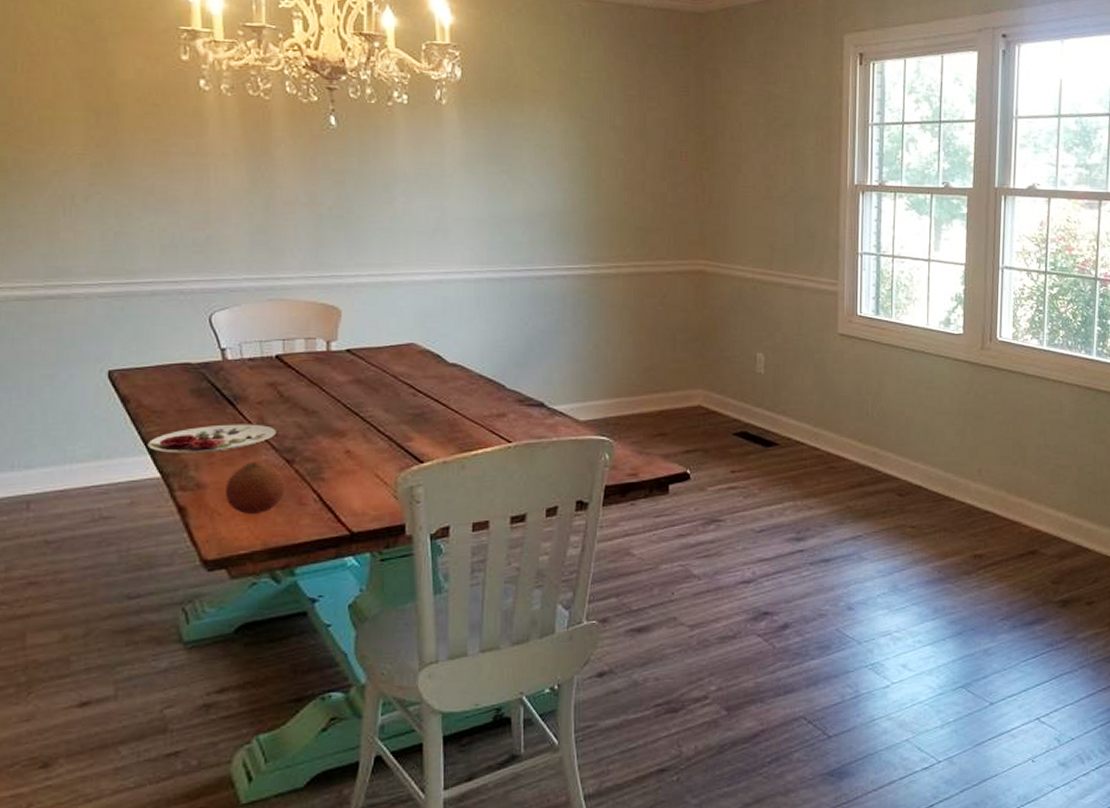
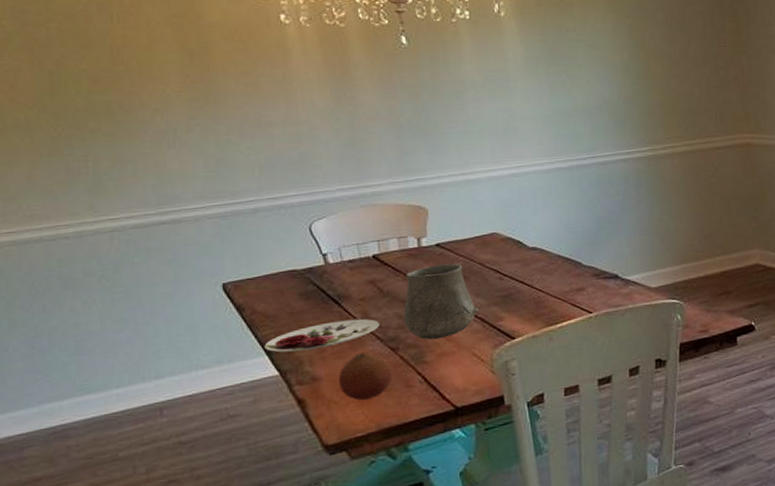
ceramic cup: none [303,373,386,455] -> present [403,263,478,340]

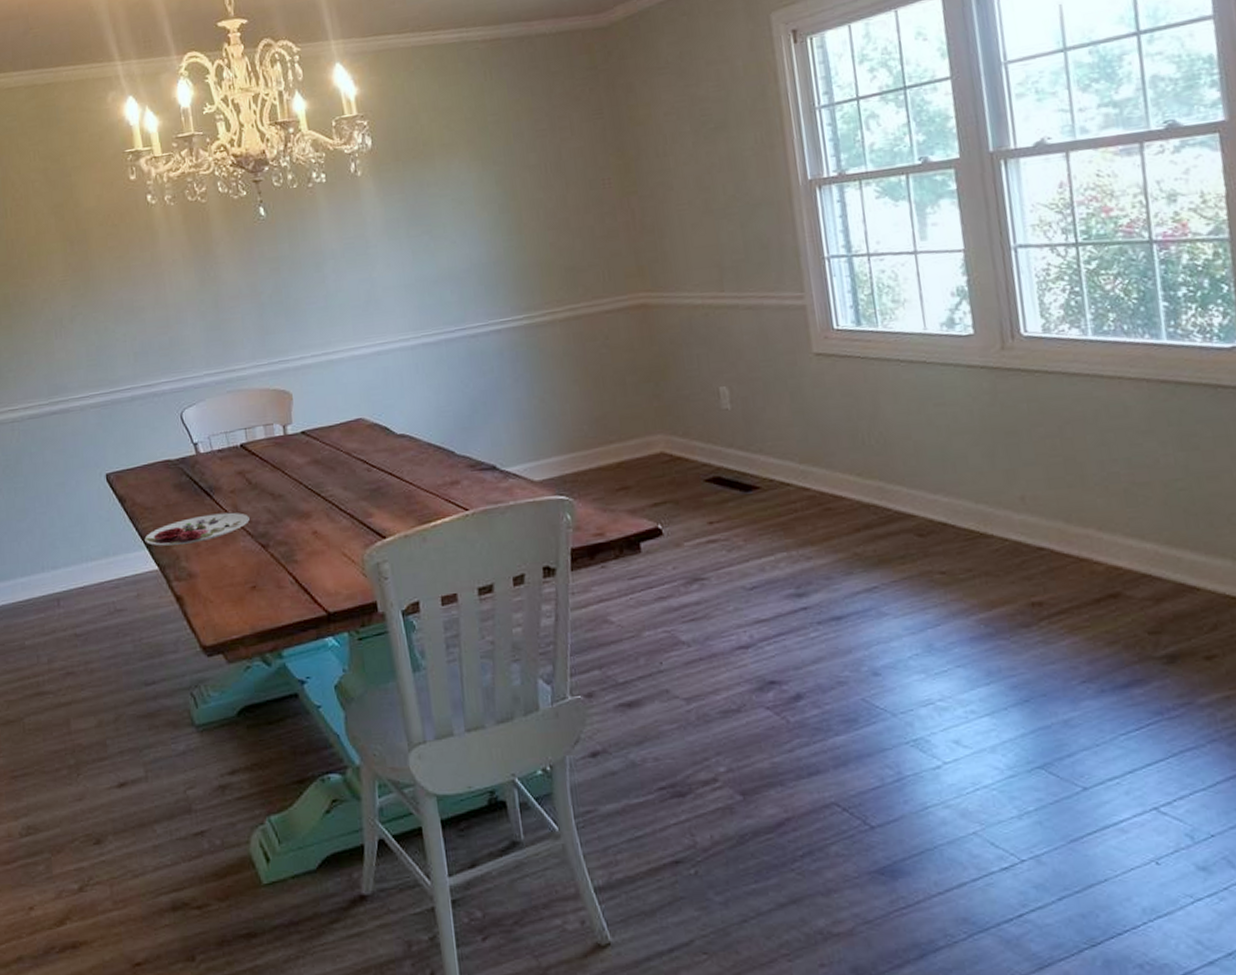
fruit: present [338,352,393,400] -> none [212,548,265,600]
ceramic cup: present [403,263,478,340] -> none [272,452,347,537]

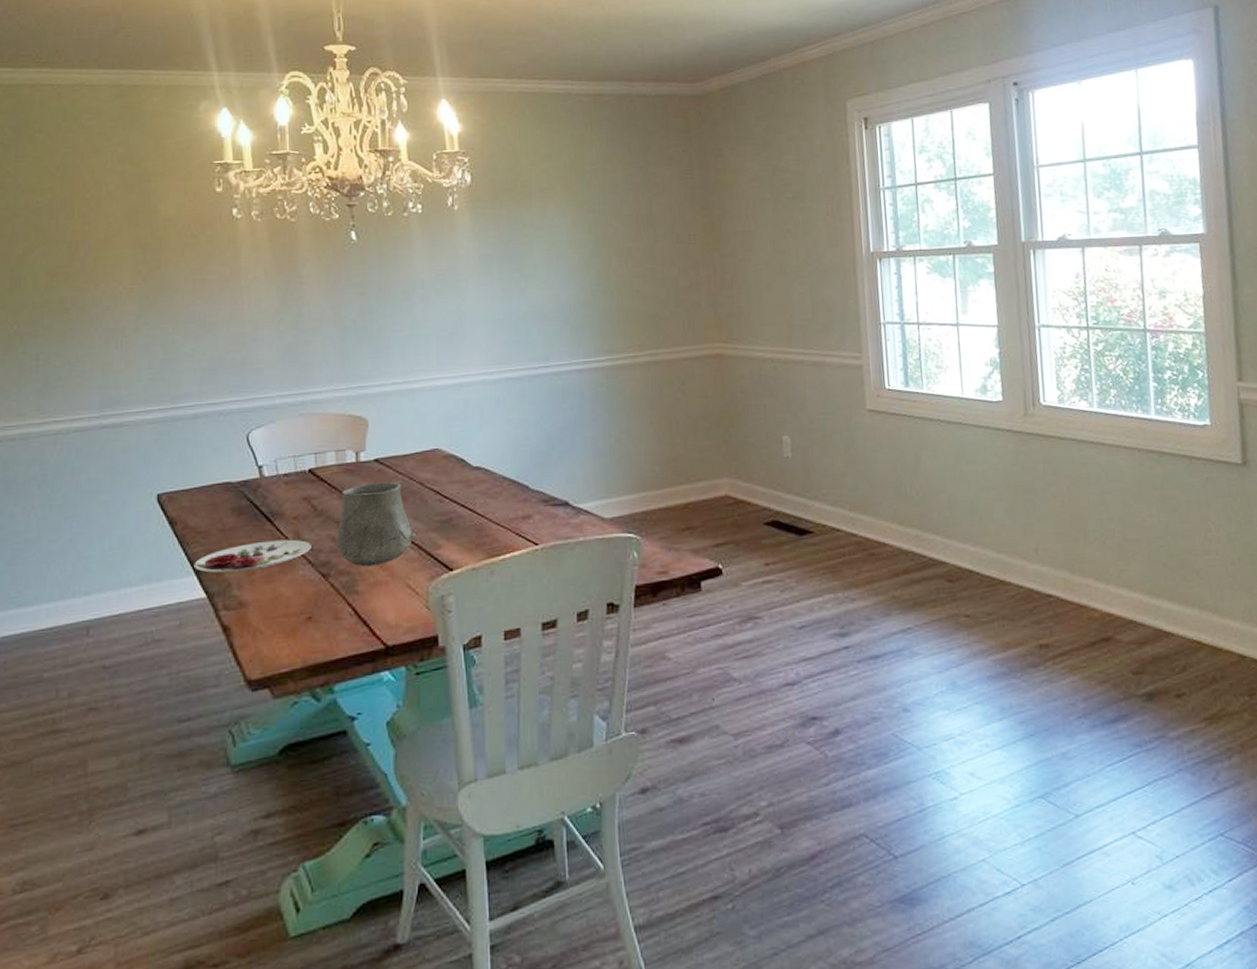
ceramic cup: none [272,452,347,537] -> present [336,481,415,567]

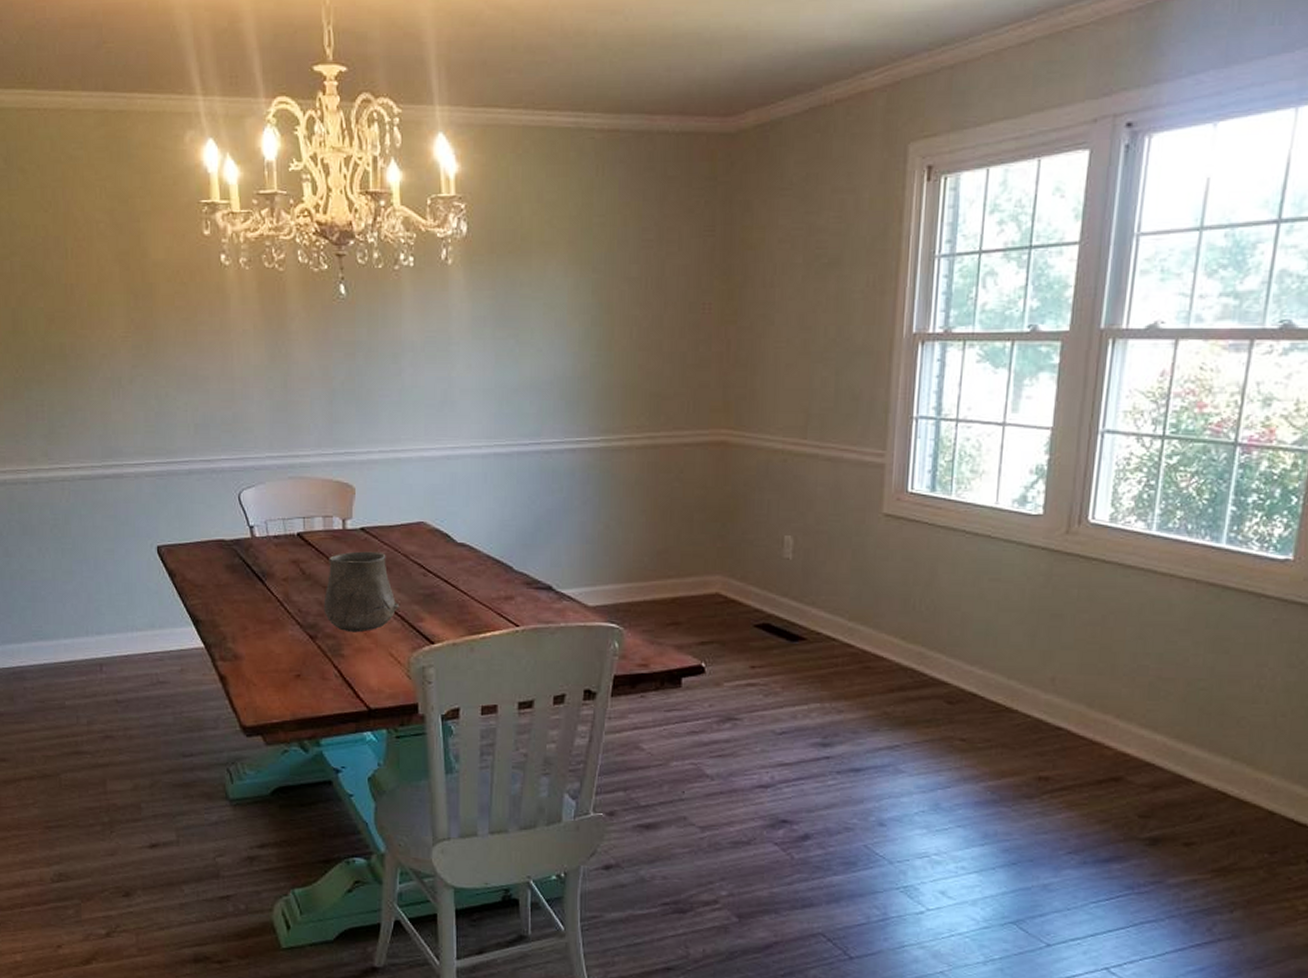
plate: present [194,539,311,573] -> none [192,599,300,627]

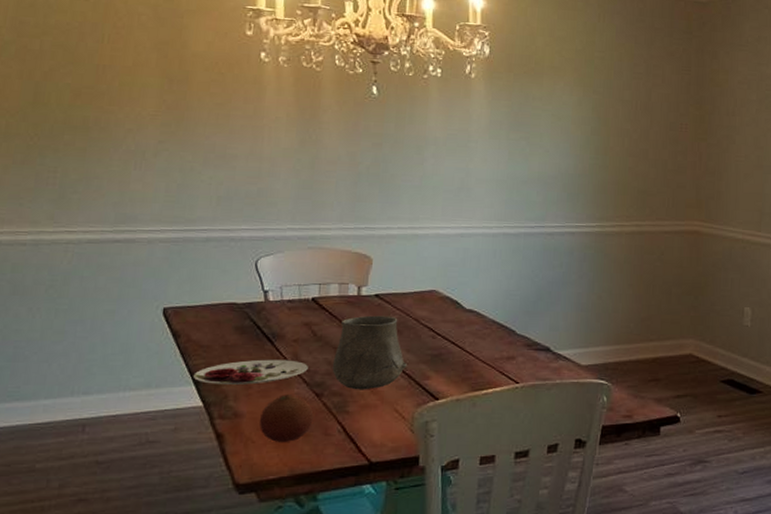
plate: none [192,599,300,627] -> present [193,359,308,386]
fruit: none [258,636,310,686] -> present [259,394,314,442]

